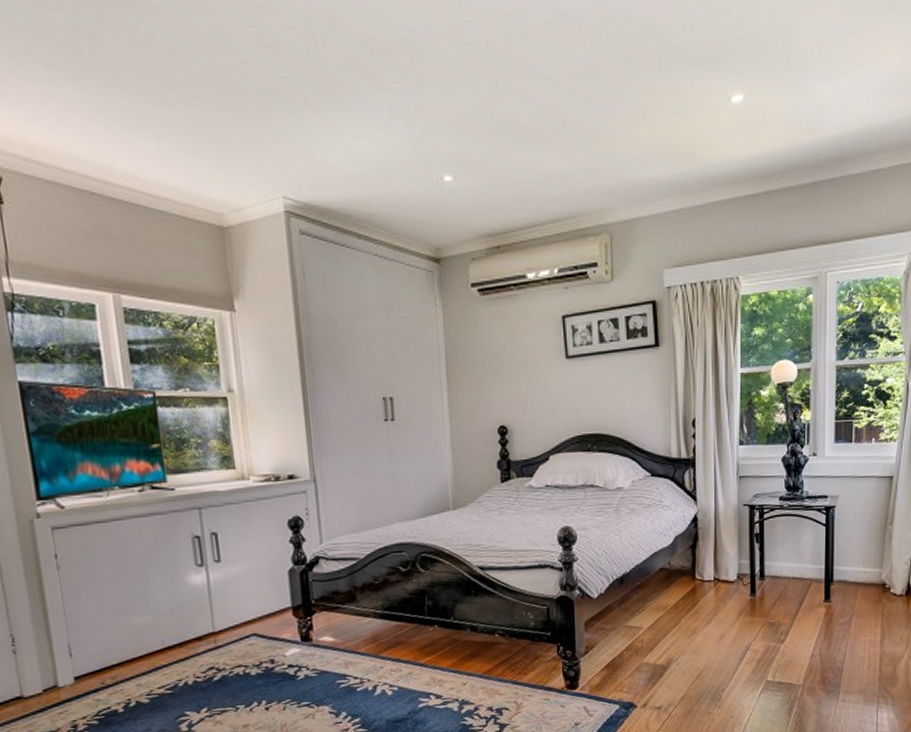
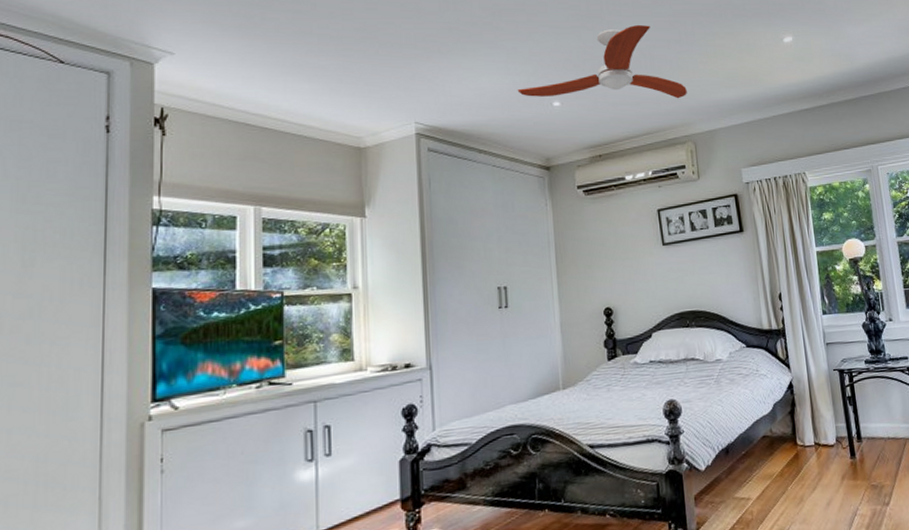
ceiling fan: none [401,73,605,177] -> present [517,25,687,99]

